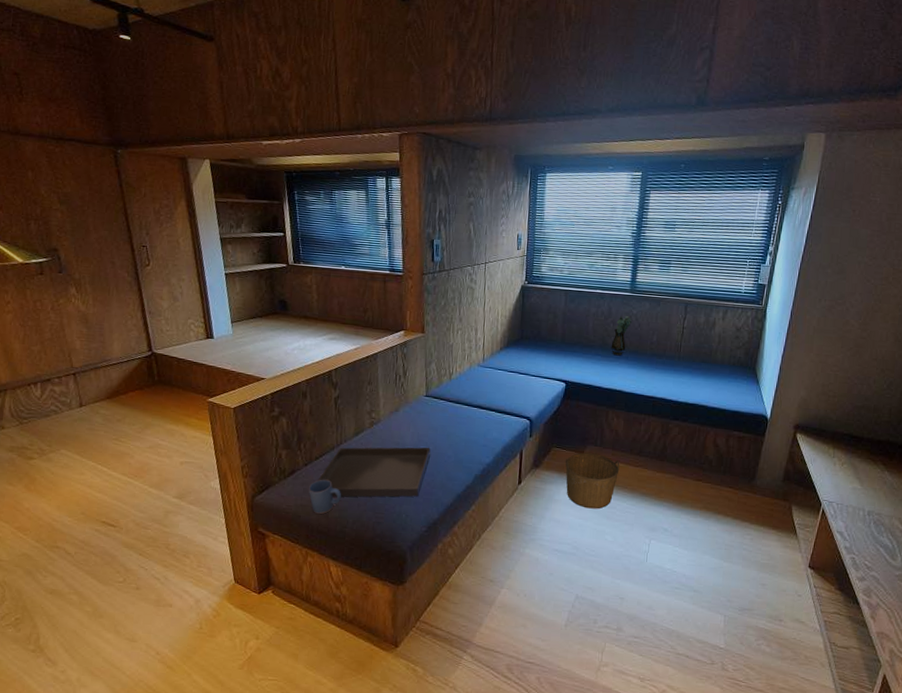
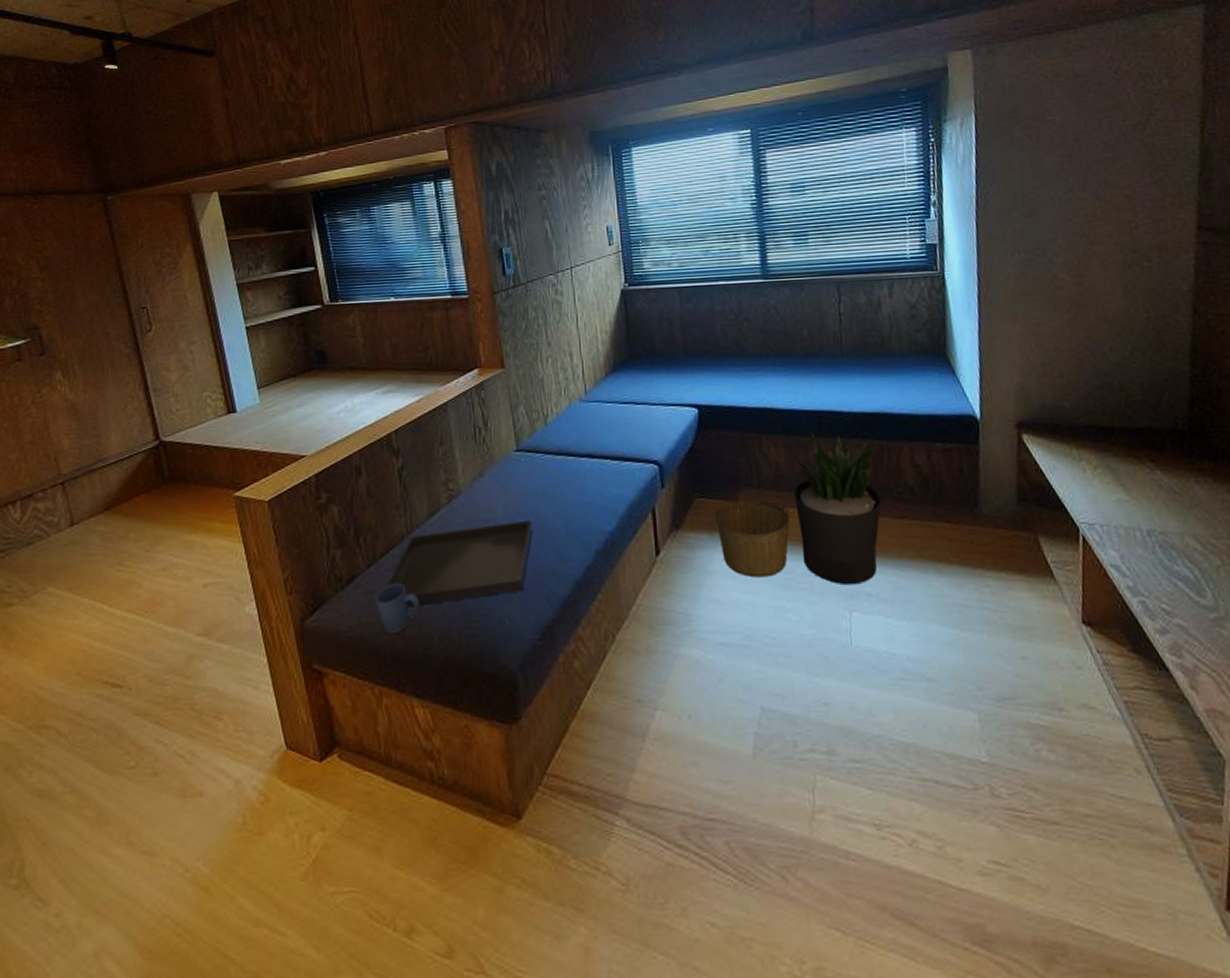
vase: present [611,316,632,356] -> none [749,309,772,363]
planter: none [623,411,691,522] -> present [792,432,882,584]

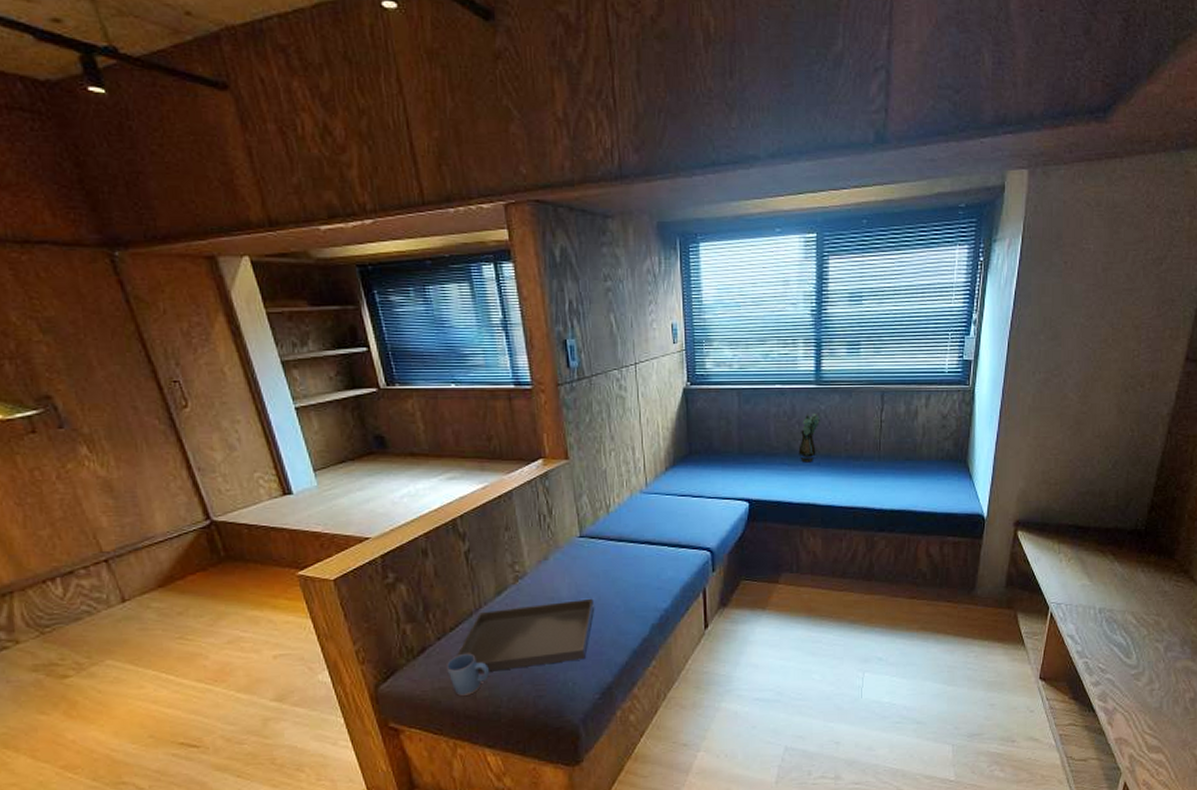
basket: present [714,498,791,578] -> none [757,581,822,647]
vase: none [749,309,772,363] -> present [798,414,821,463]
planter: present [792,432,882,584] -> none [827,525,899,651]

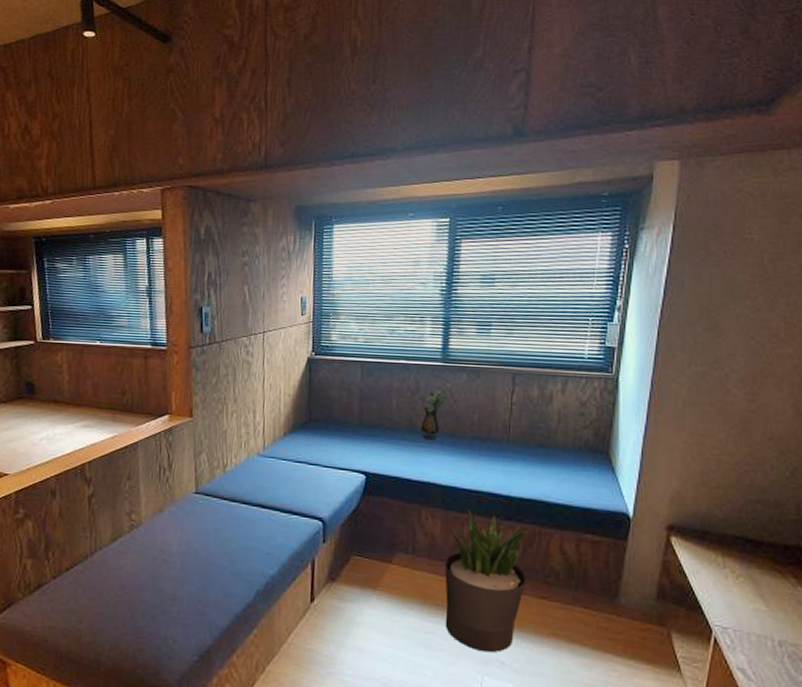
mug: present [445,653,490,696] -> none [56,595,97,638]
tray: present [457,598,594,674] -> none [68,555,202,618]
planter: none [827,525,899,651] -> present [445,509,529,652]

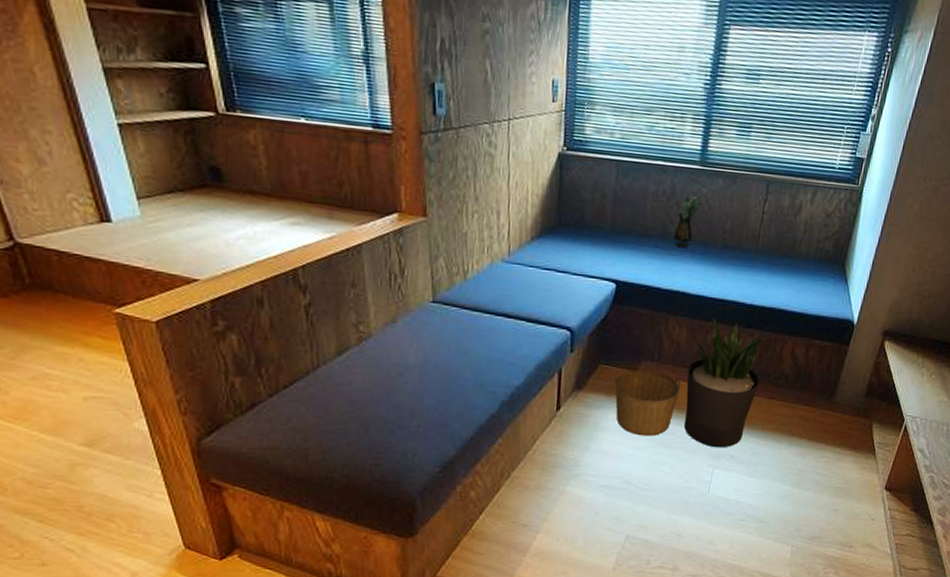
basket: none [368,562,439,635] -> present [614,369,681,436]

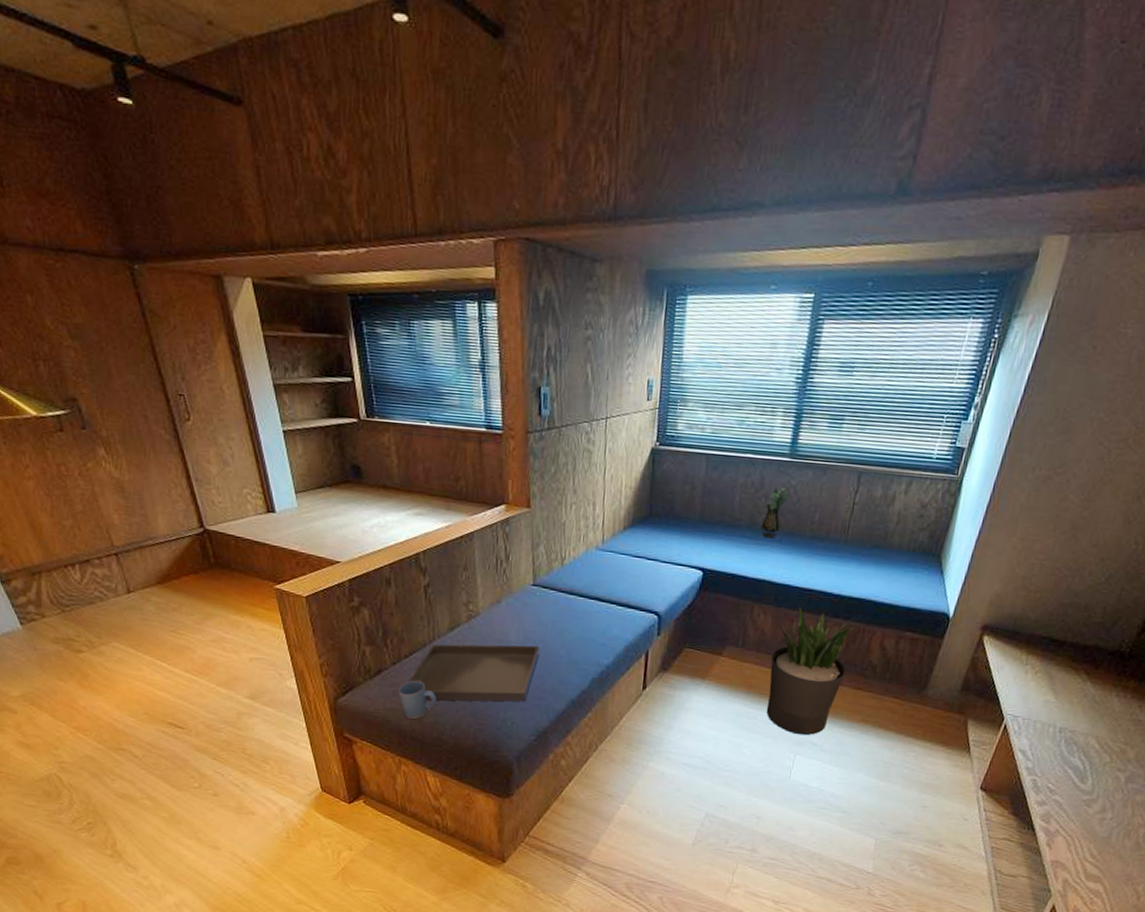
mug: none [276,413,325,457] -> present [398,680,437,719]
tray: none [290,368,442,436] -> present [409,644,539,702]
basket: present [614,369,681,436] -> none [699,654,765,720]

